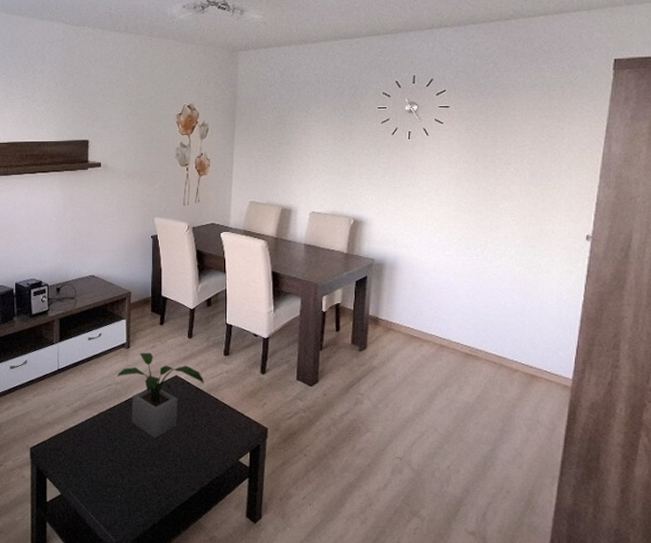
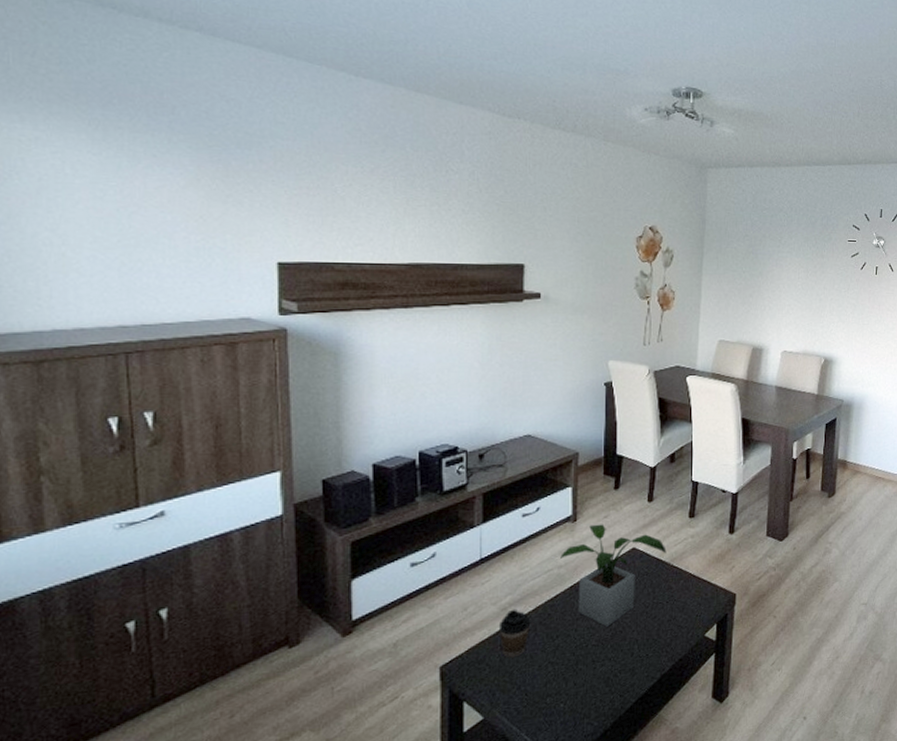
coffee cup: none [71,412,95,451] -> present [498,609,531,658]

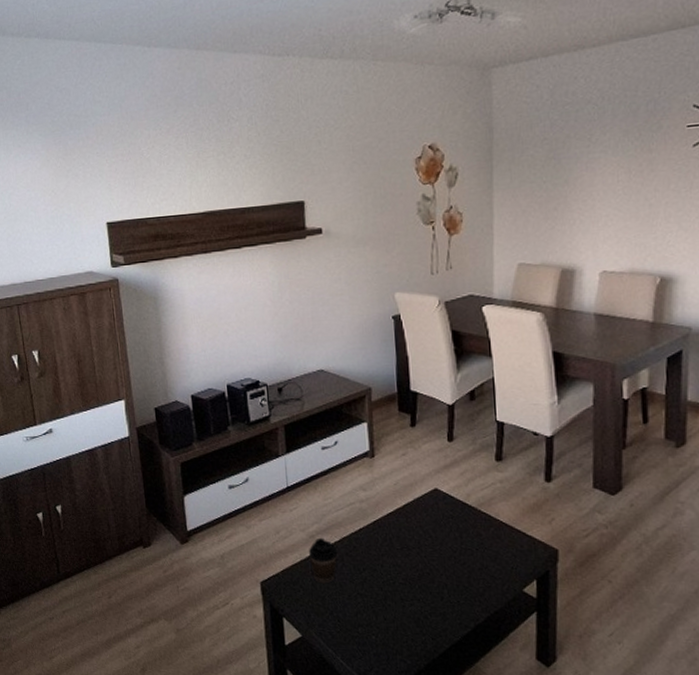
potted plant: present [560,524,667,627] -> none [361,461,473,567]

